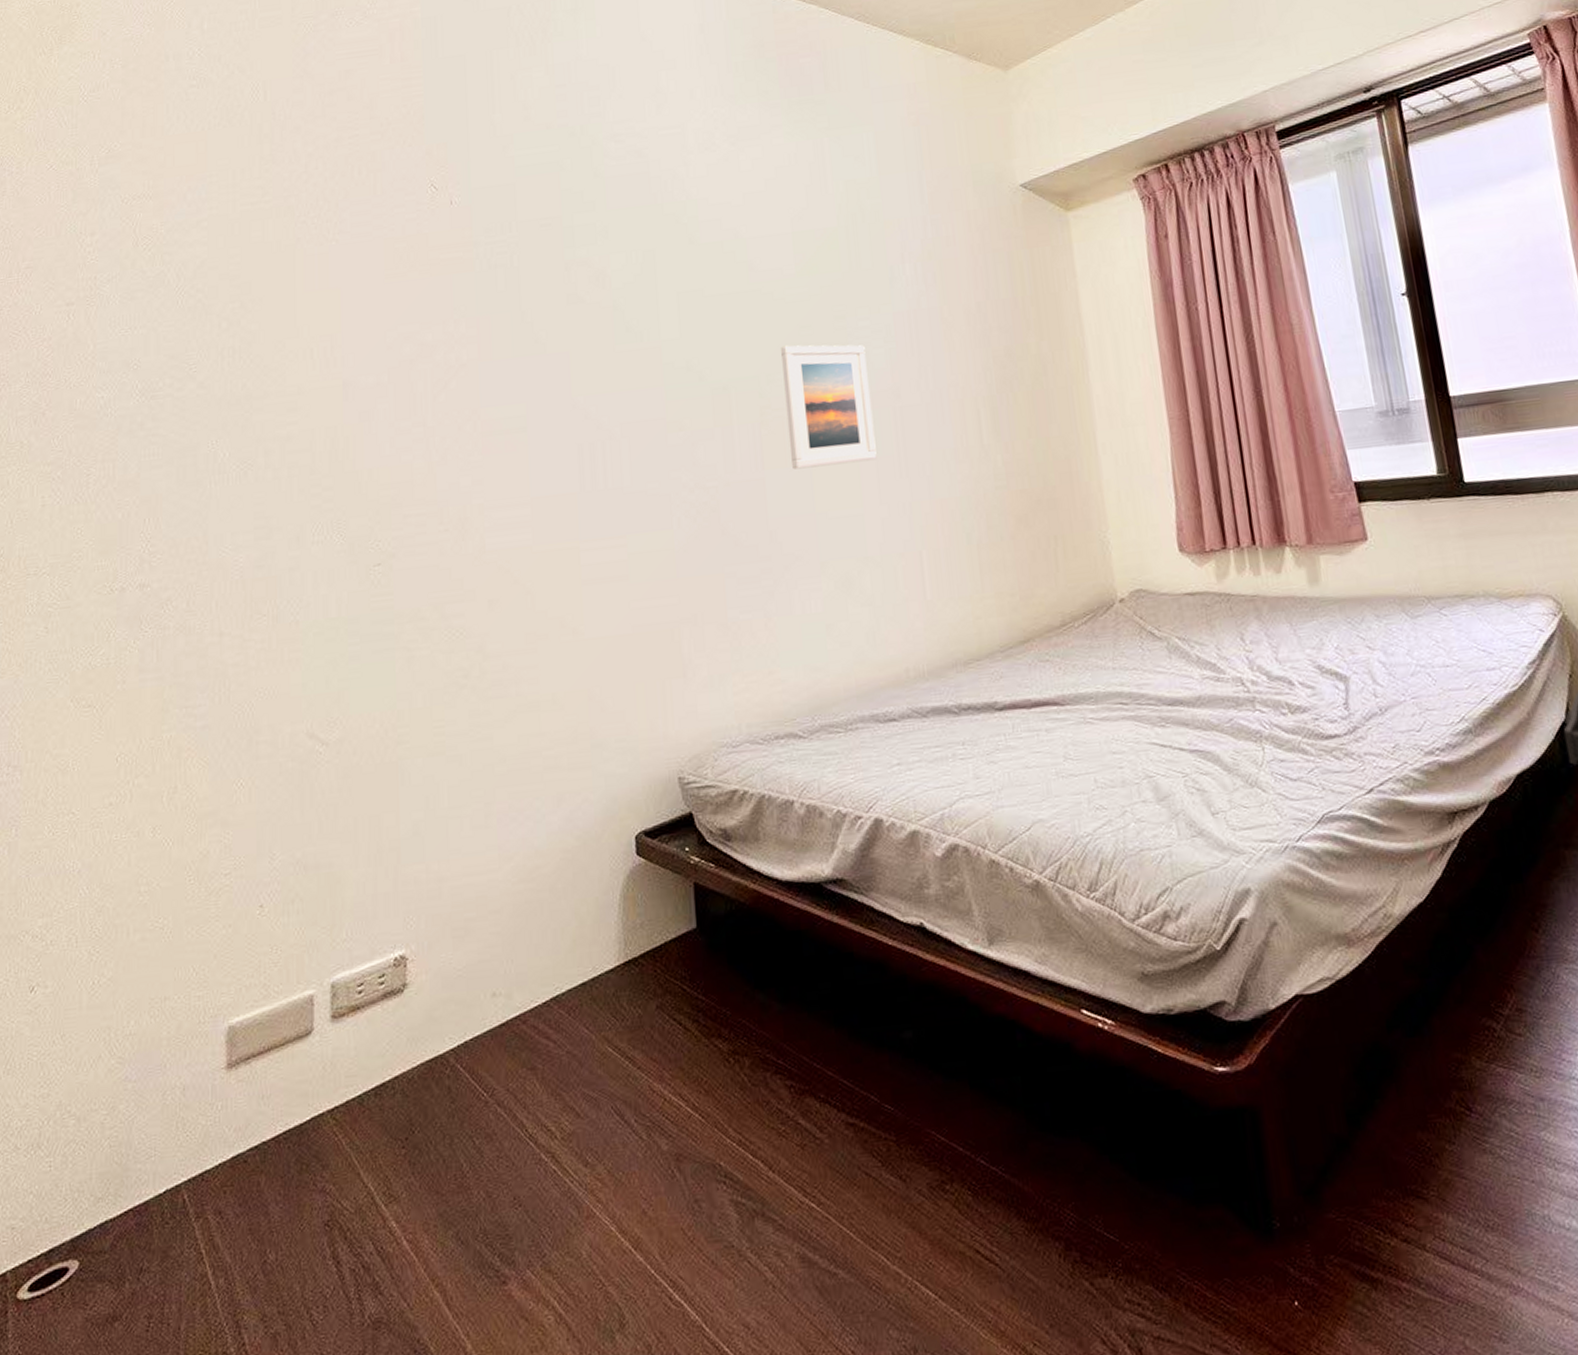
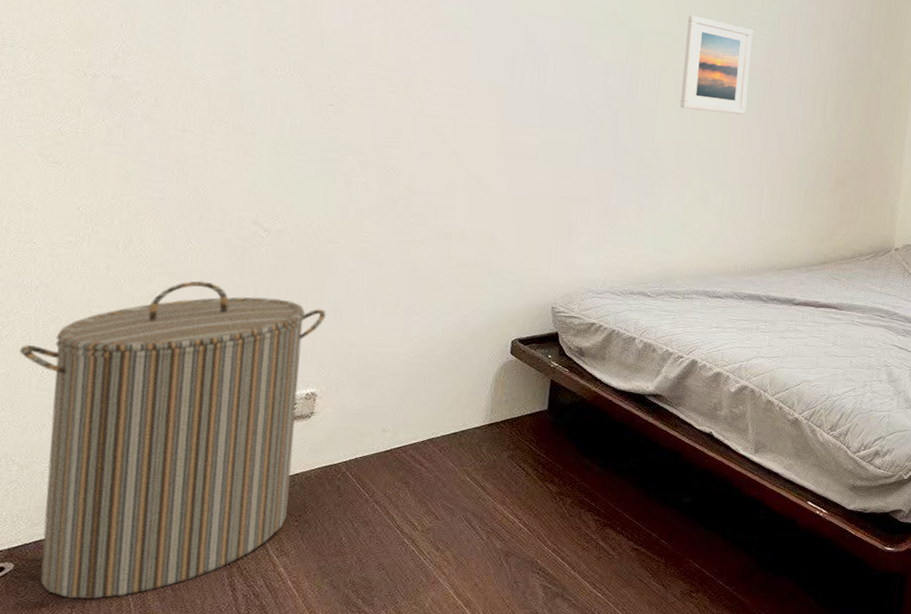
laundry hamper: none [67,825,405,1303] -> present [20,281,326,599]

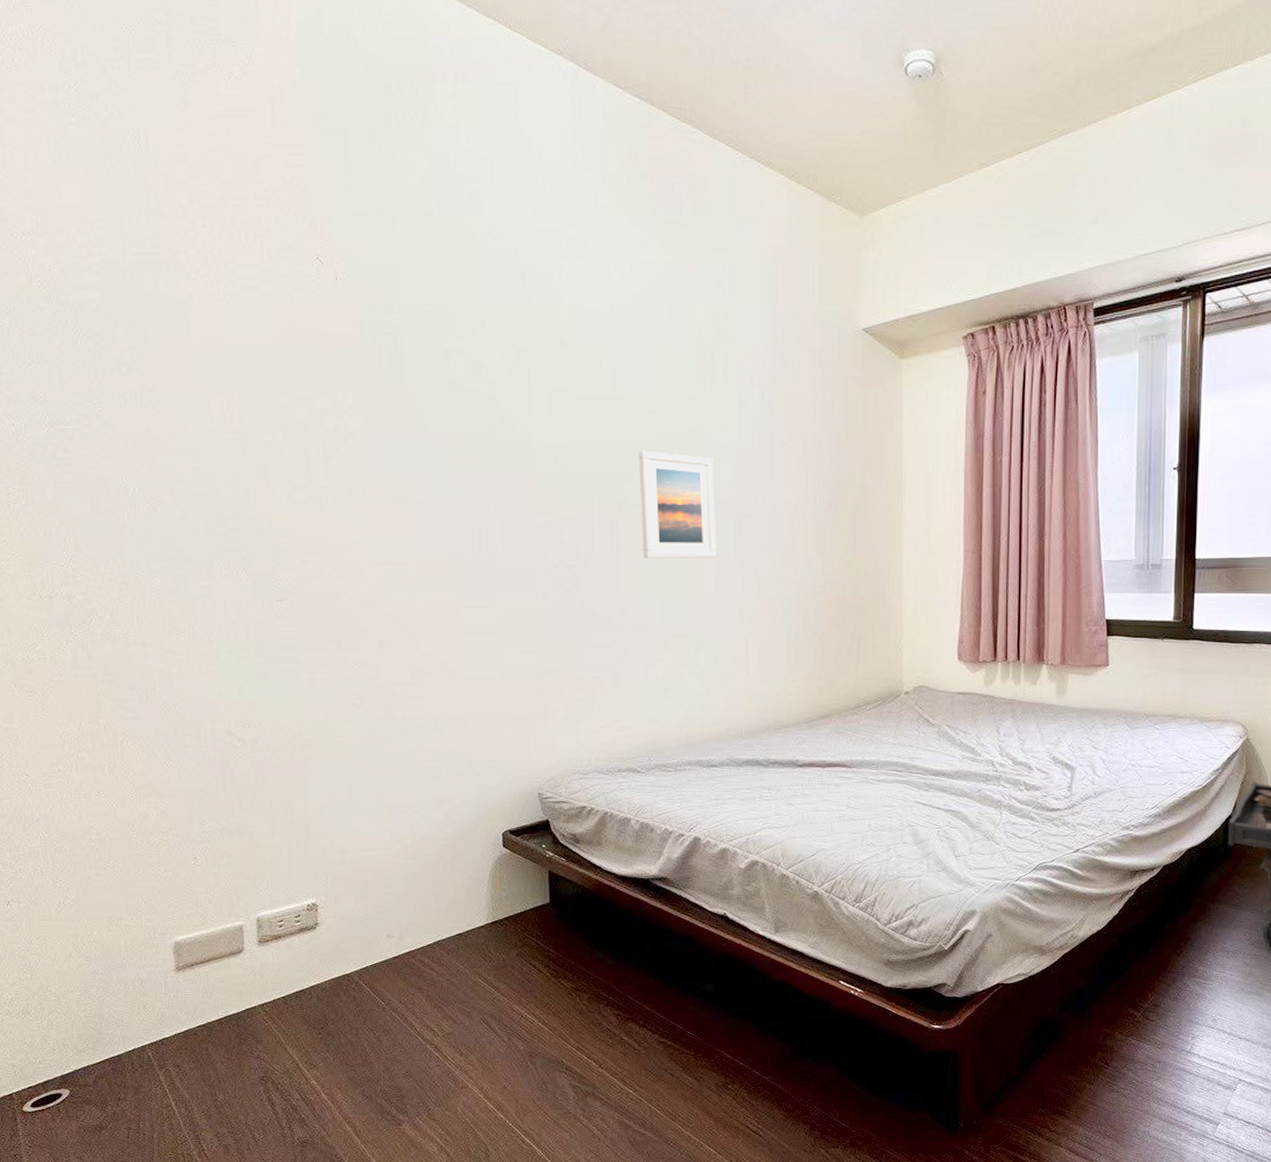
laundry hamper: present [20,281,326,599] -> none [34,798,313,1120]

